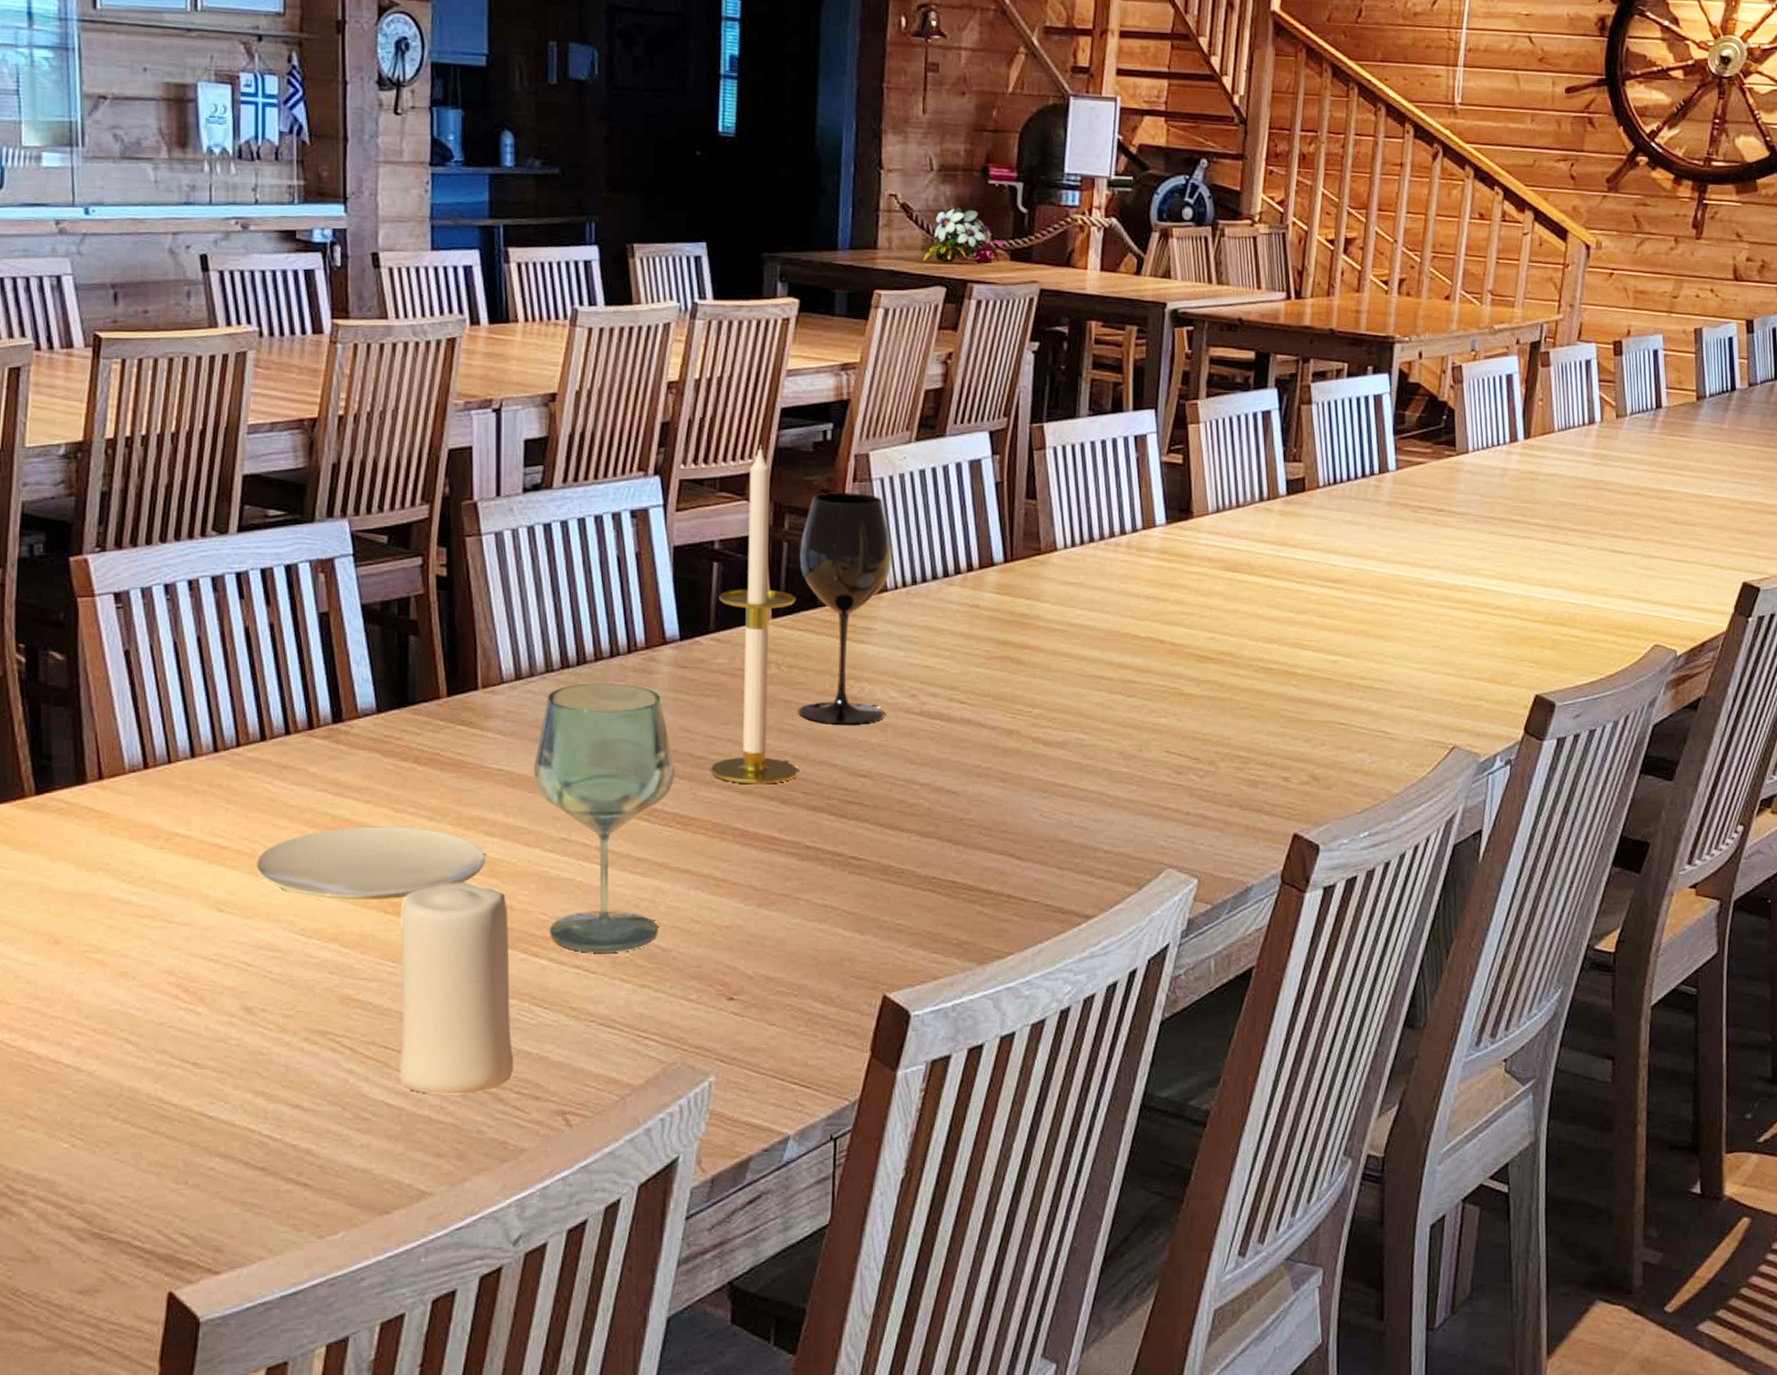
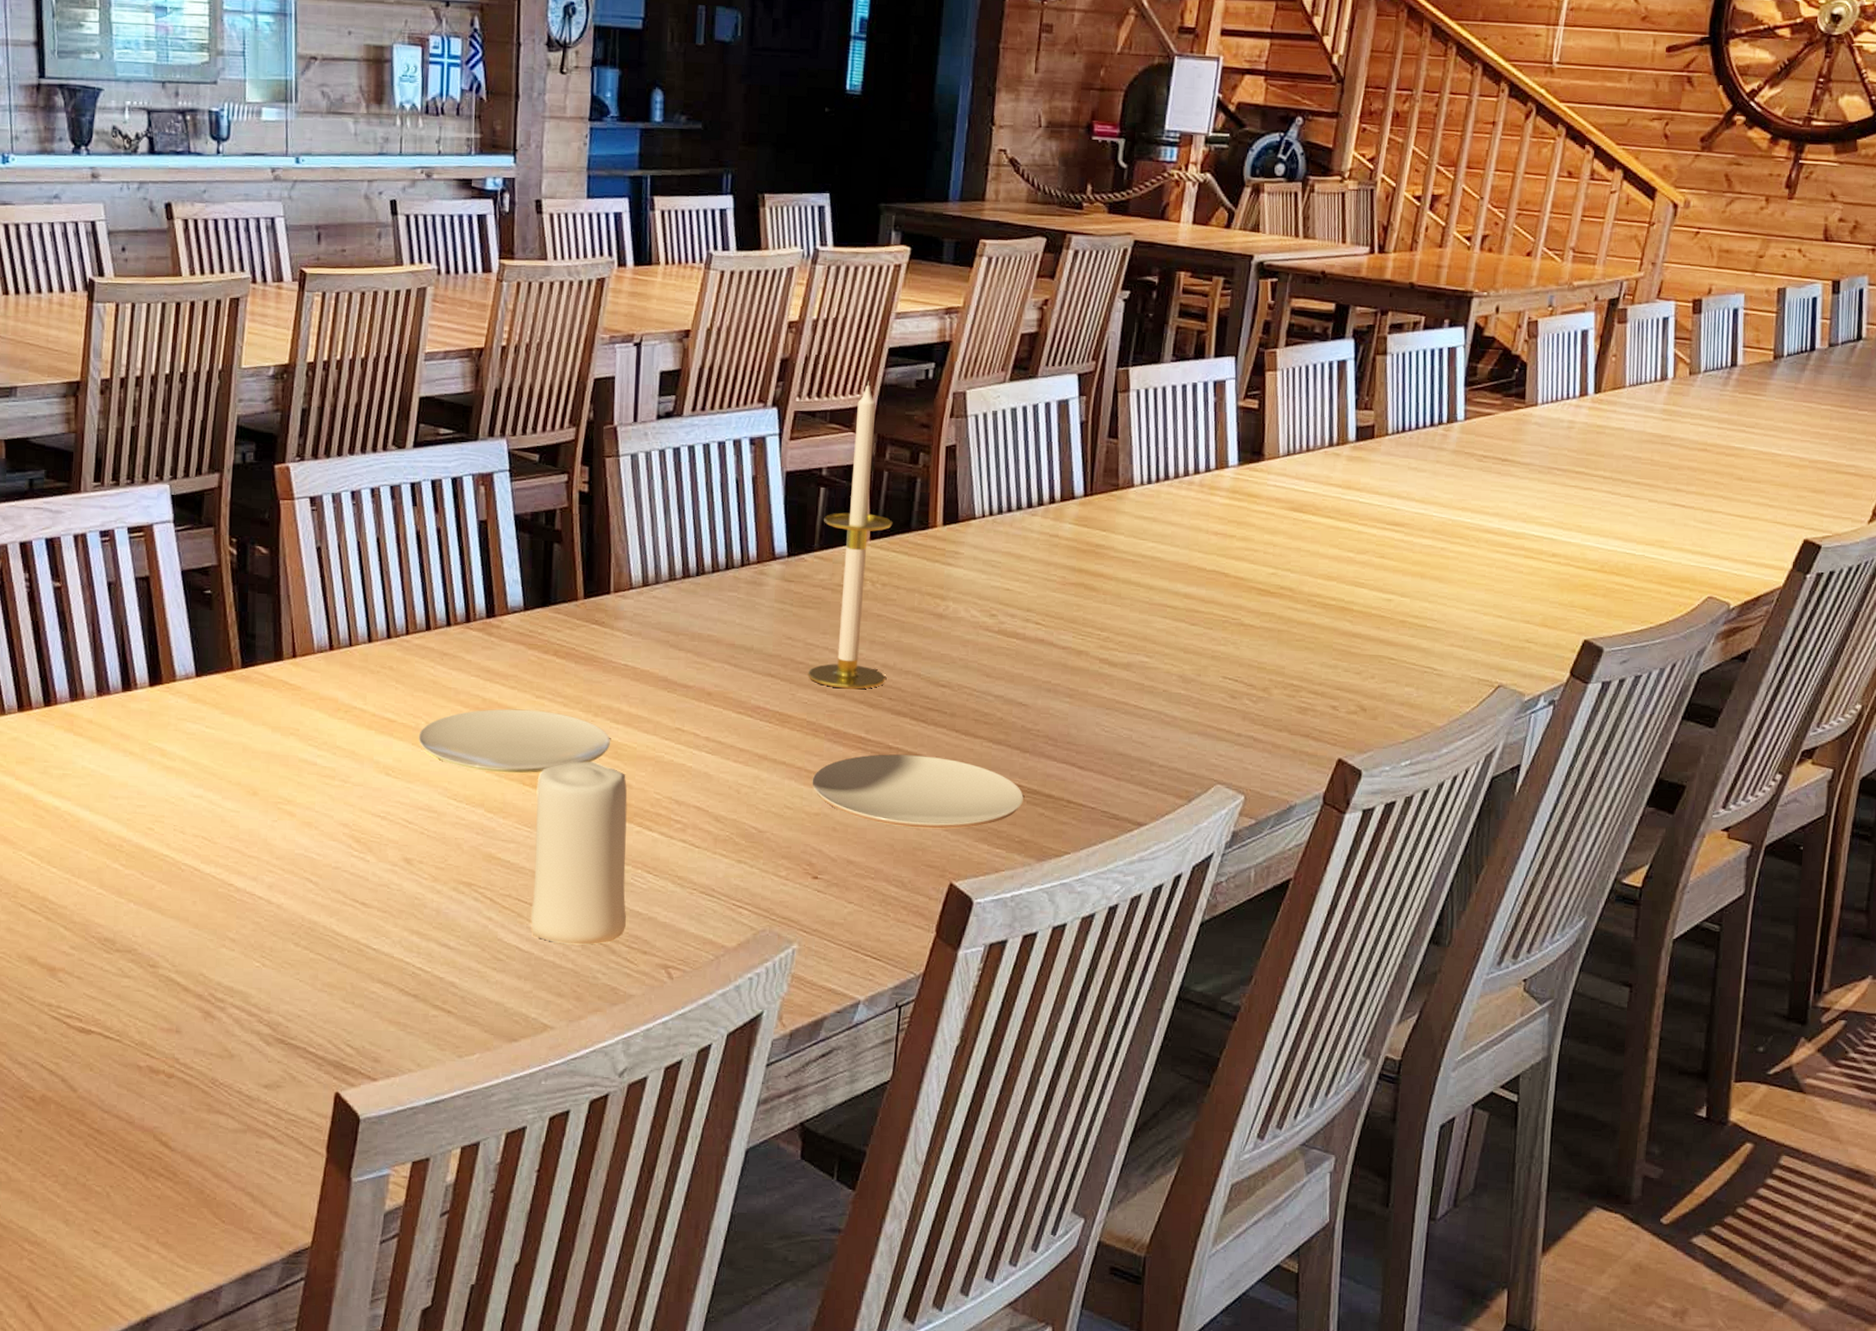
wine glass: present [533,683,675,953] -> none [654,592,777,831]
plate: none [721,855,959,936] -> present [812,754,1024,829]
wineglass: present [796,492,892,724] -> none [887,426,982,639]
flower arrangement: present [920,207,1007,265] -> none [1025,162,1106,217]

